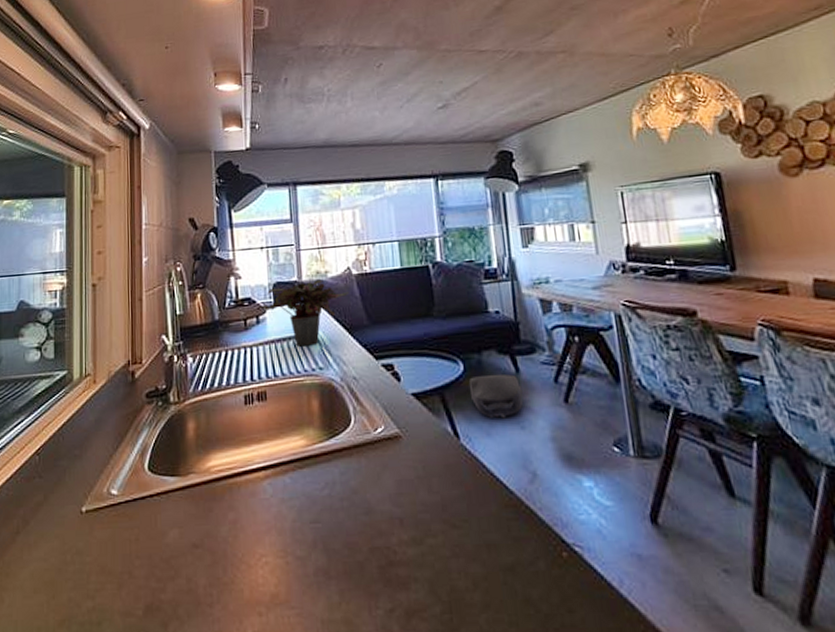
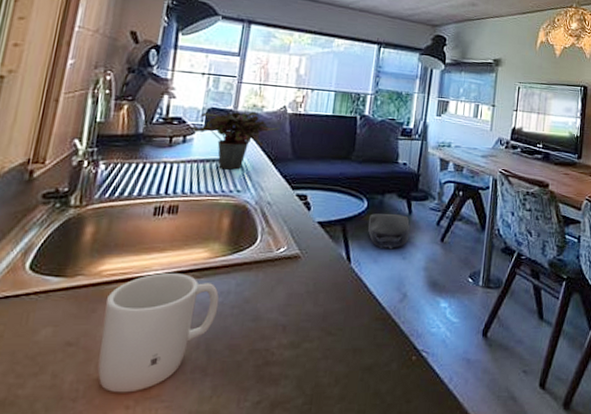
mug: none [219,464,327,598] -> present [97,272,220,393]

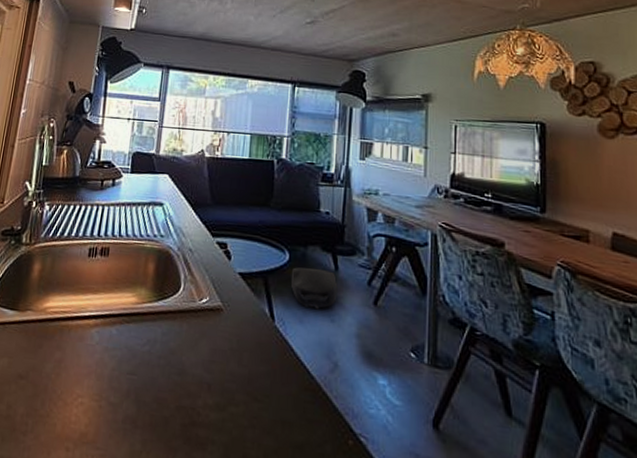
mug: present [97,272,220,393] -> none [43,314,147,435]
potted plant: present [186,112,281,170] -> none [115,156,200,214]

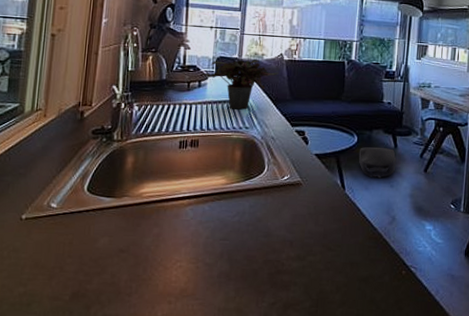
potted plant: none [115,156,200,214] -> present [200,59,279,110]

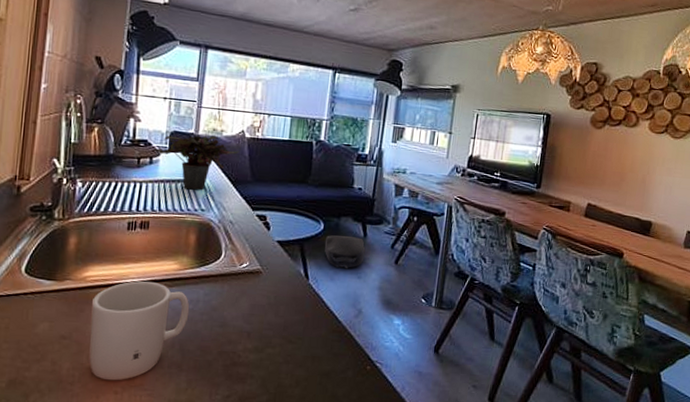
mug: none [144,195,237,291] -> present [88,281,190,381]

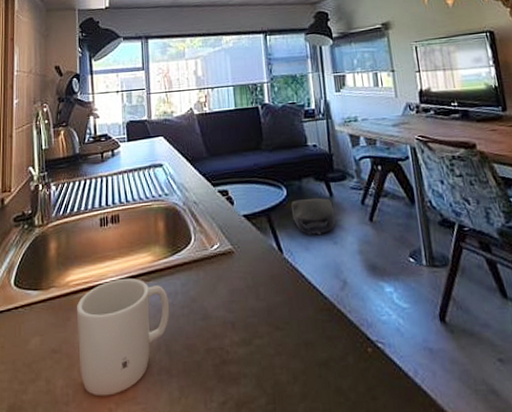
potted plant: present [152,135,240,190] -> none [112,118,192,176]

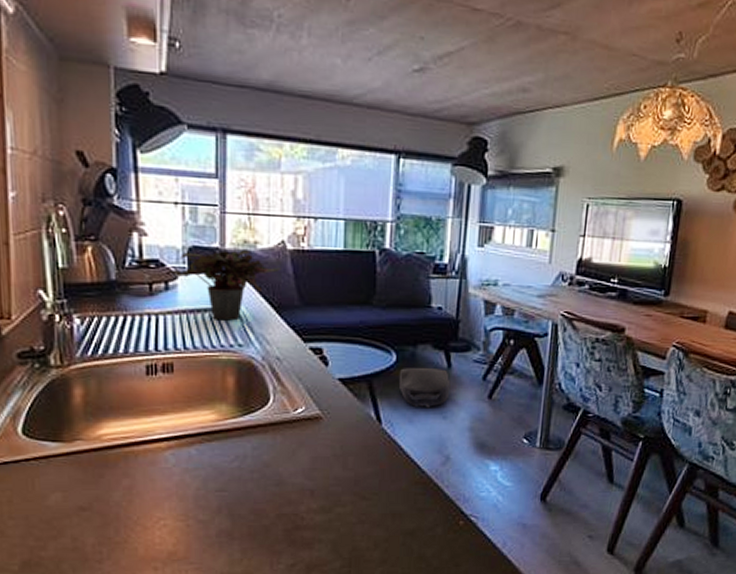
mug: present [76,278,170,397] -> none [111,436,236,556]
potted plant: none [112,118,192,176] -> present [166,250,282,321]

